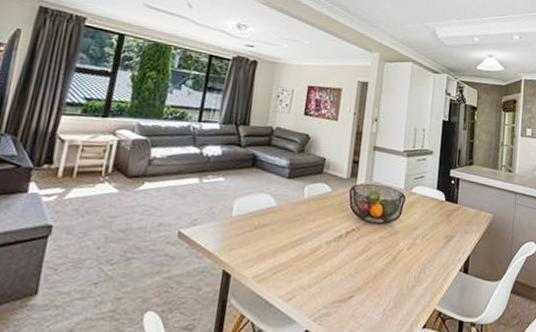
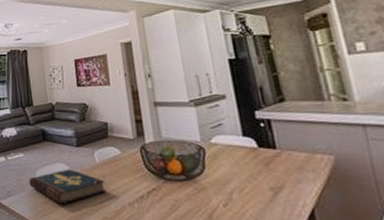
book: none [222,201,309,239] -> present [29,169,106,205]

